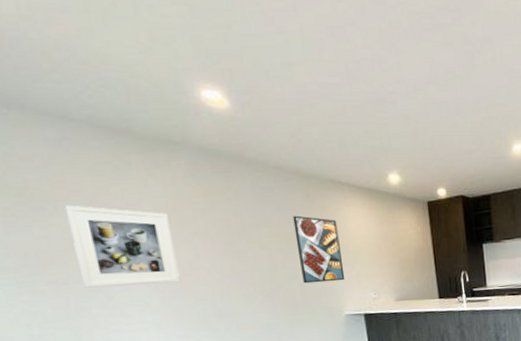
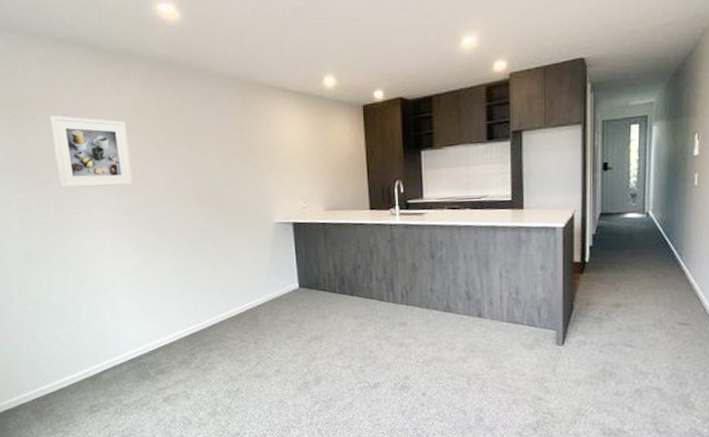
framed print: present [292,215,345,284] -> none [230,122,276,190]

